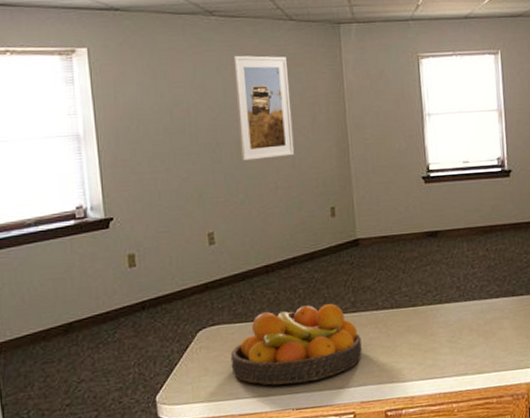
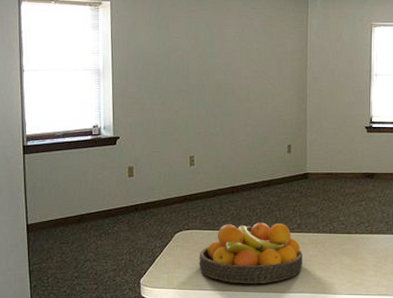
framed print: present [232,56,295,161] -> none [220,15,263,101]

